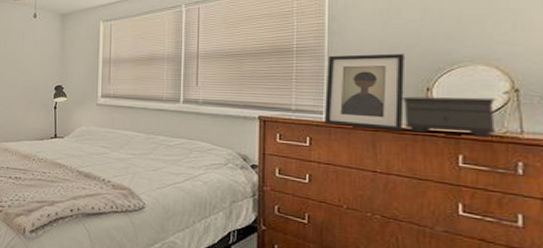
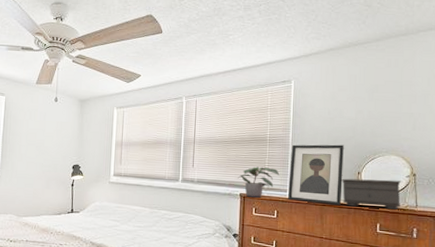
potted plant: none [255,83,312,123] -> present [238,166,280,199]

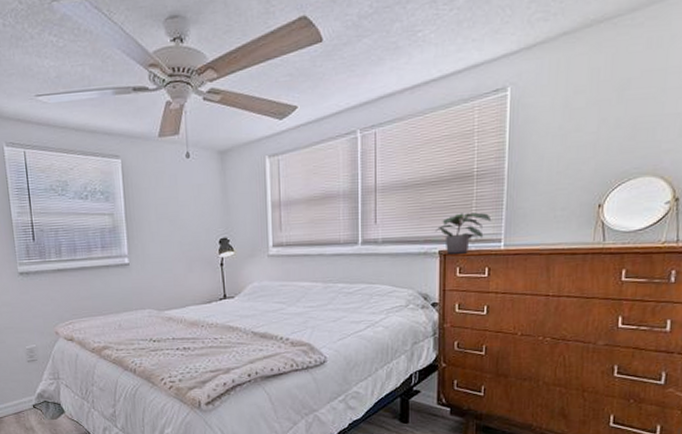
picture frame: present [288,144,345,206] -> none [503,170,582,253]
jewelry box: present [342,178,401,210] -> none [576,209,658,252]

